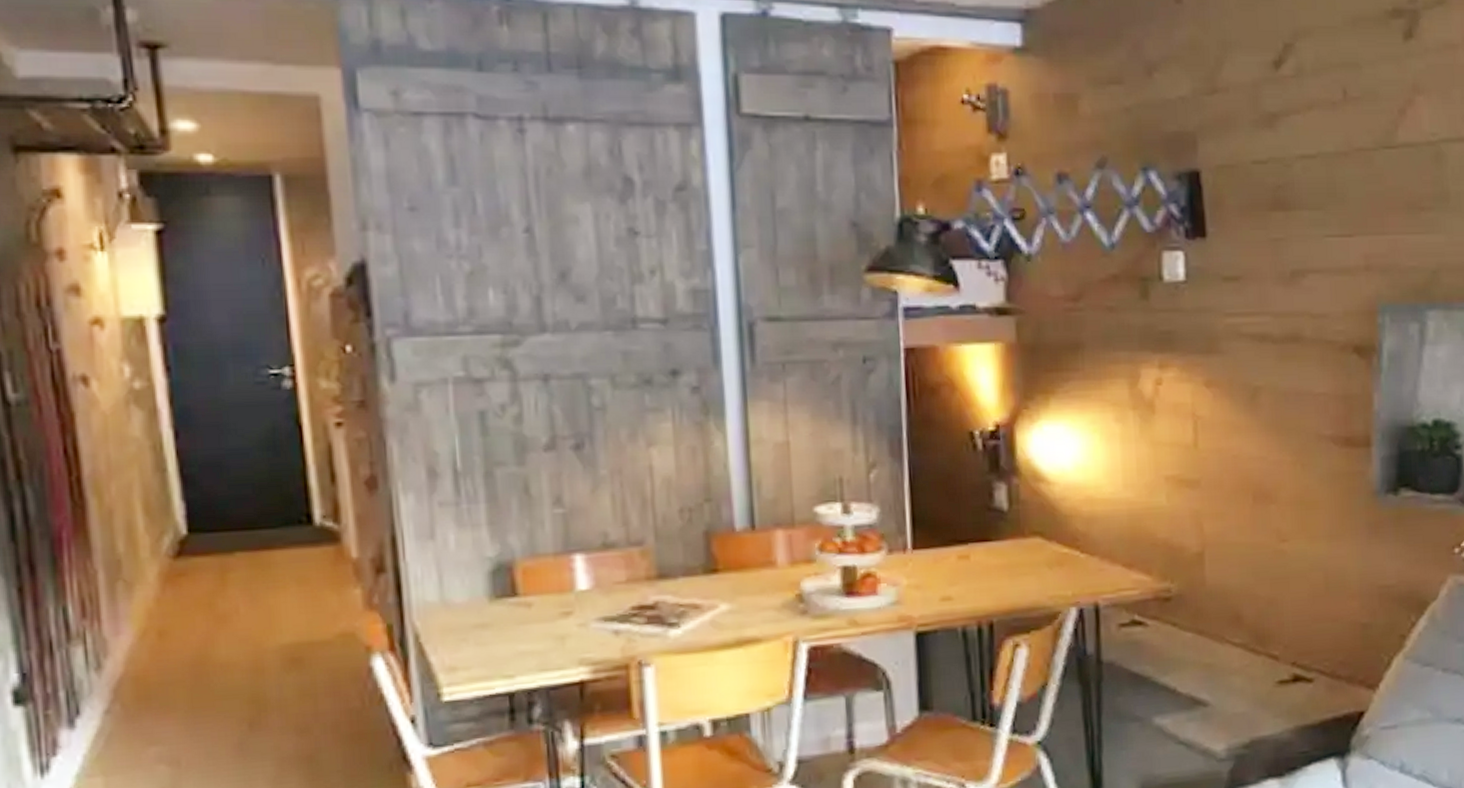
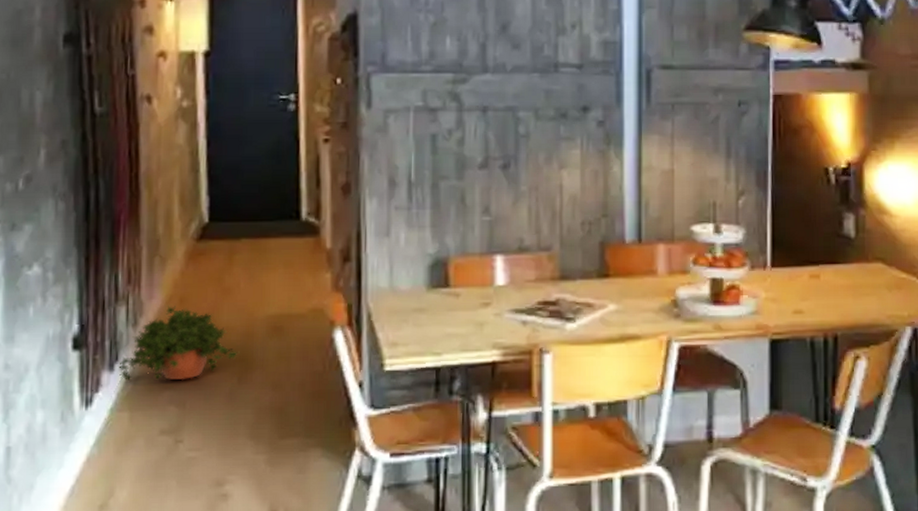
potted plant: none [81,641,248,738] -> present [118,306,240,381]

